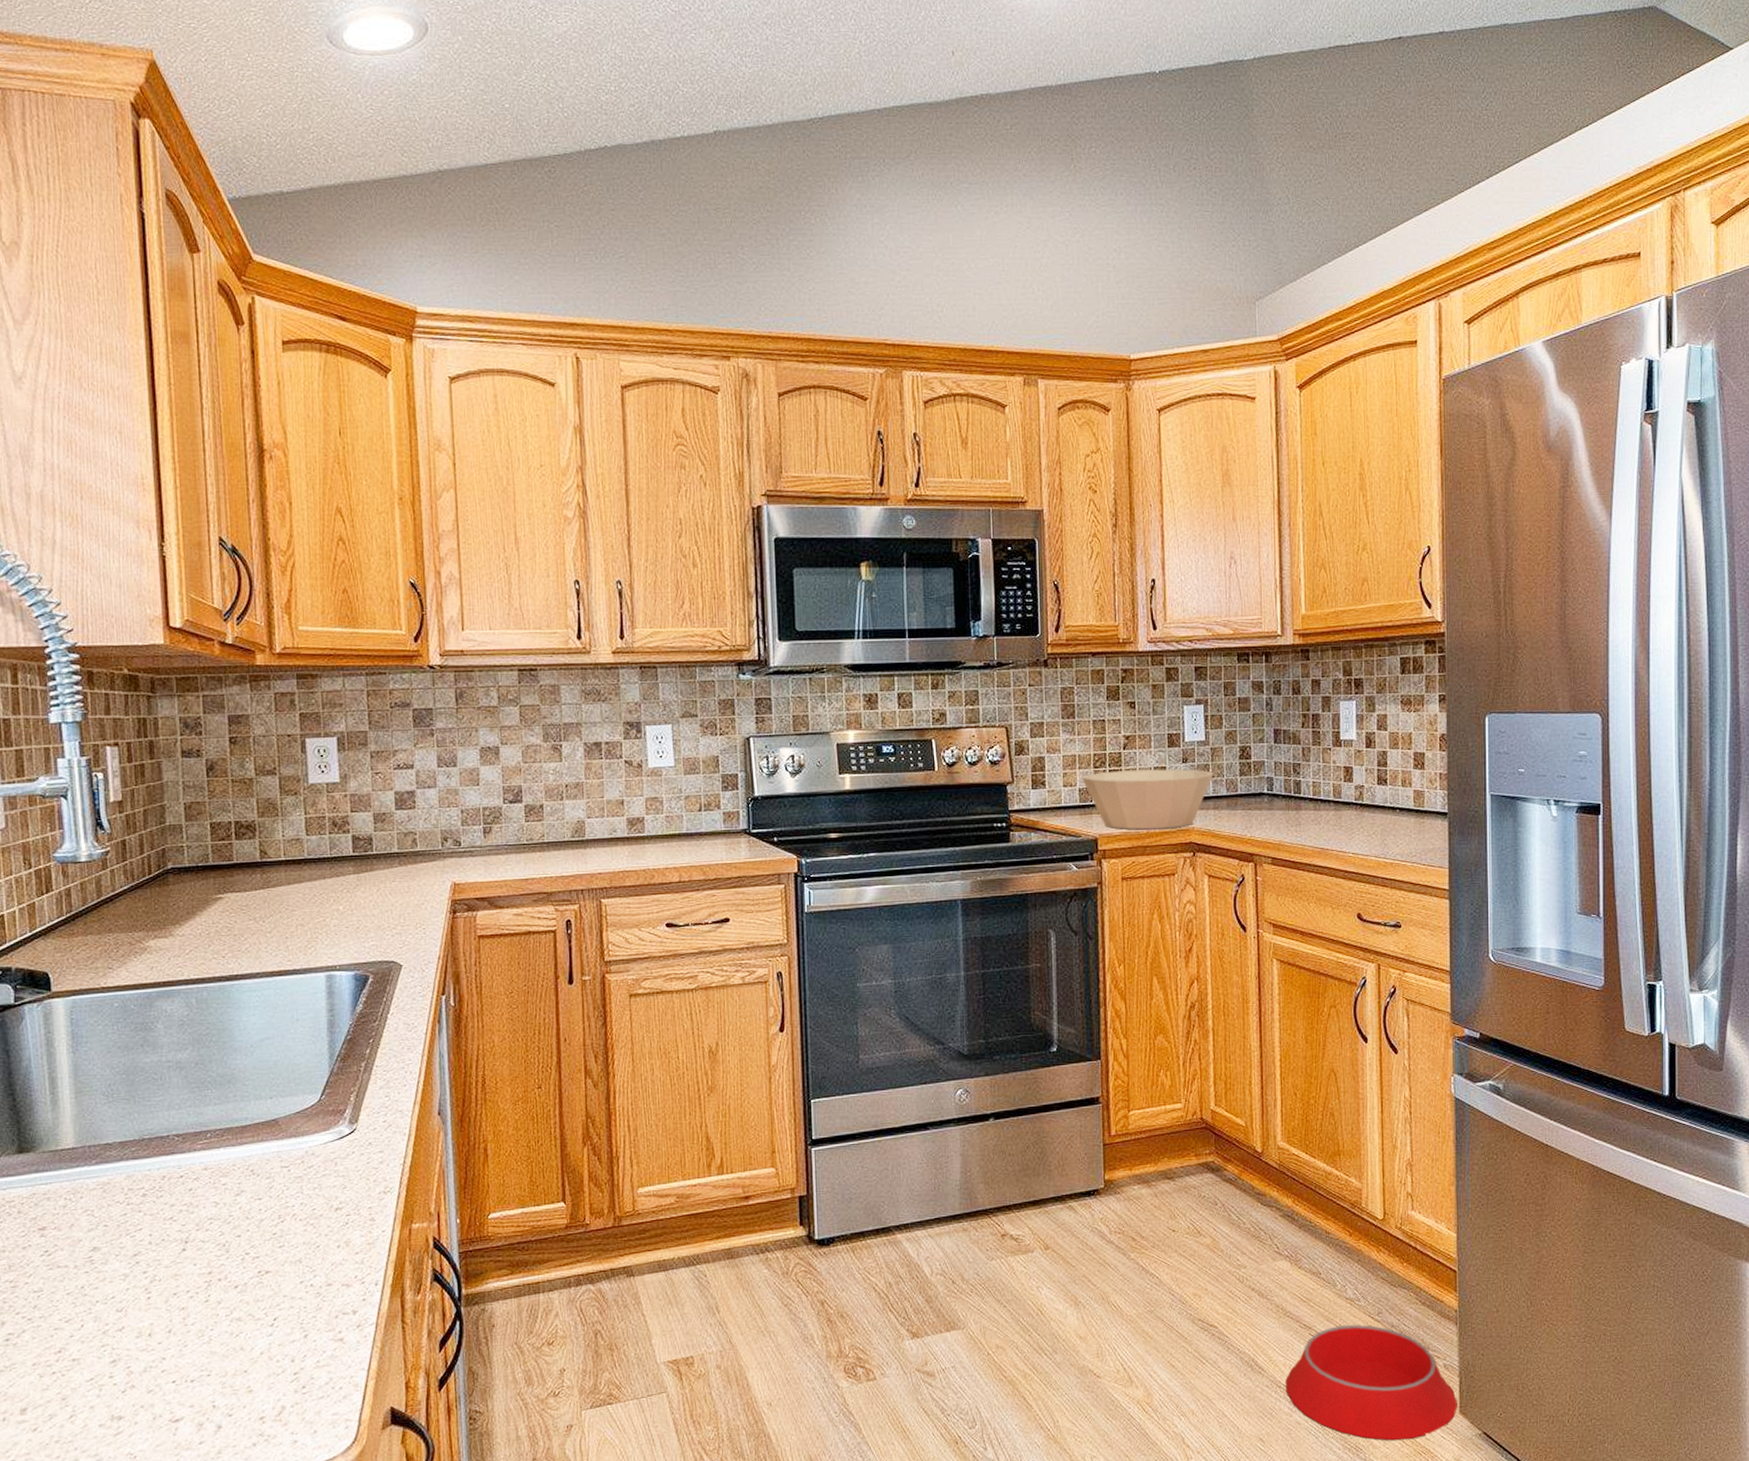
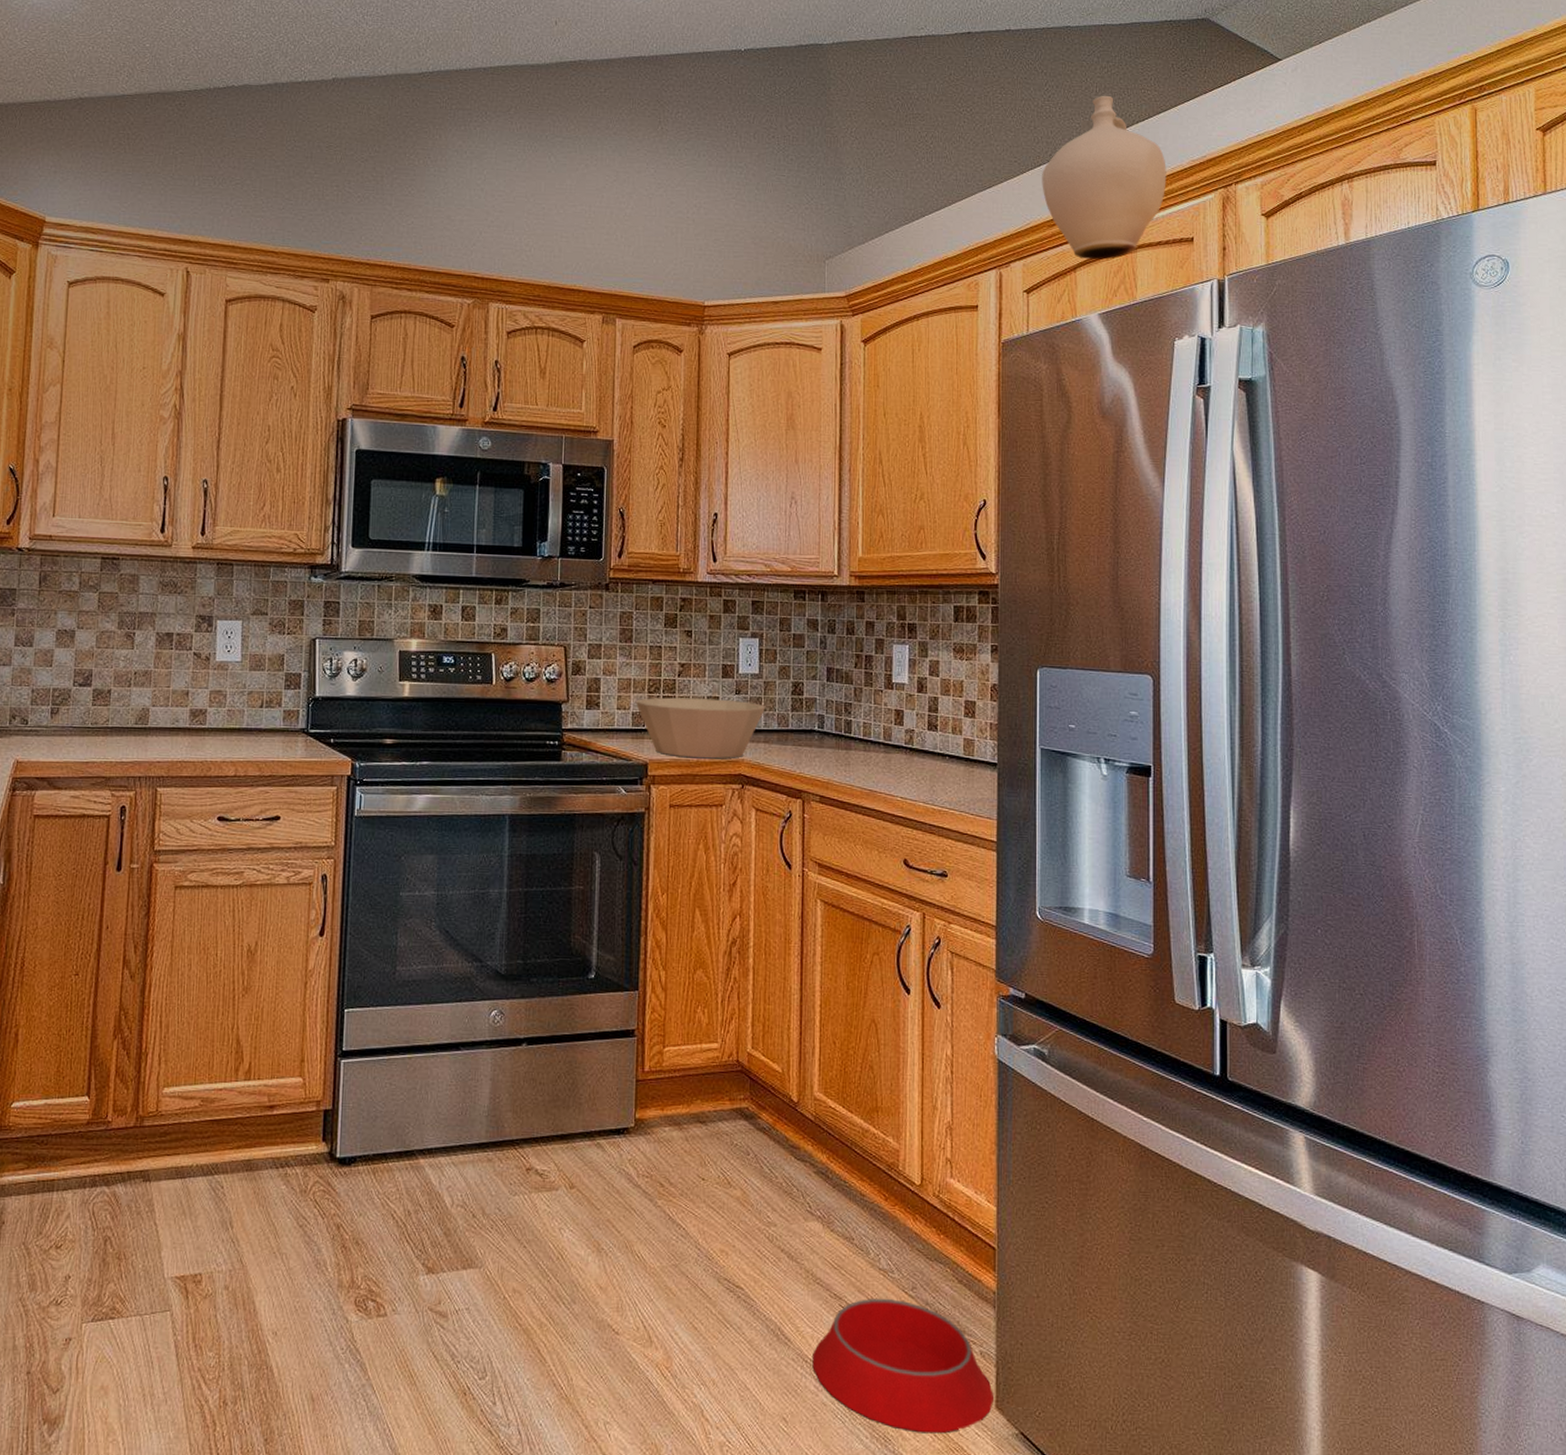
ceramic jug: none [1481,100,1612,283] -> present [1042,95,1166,260]

